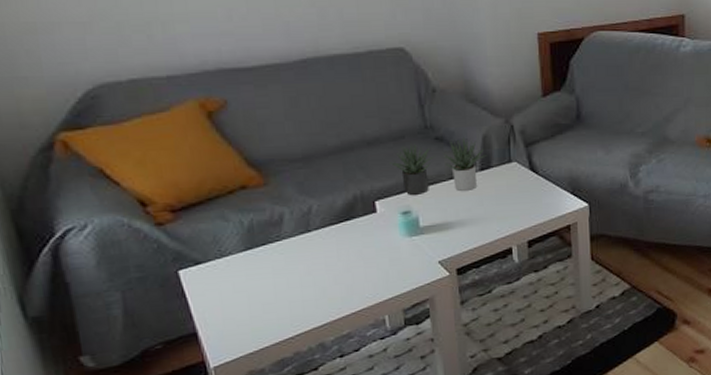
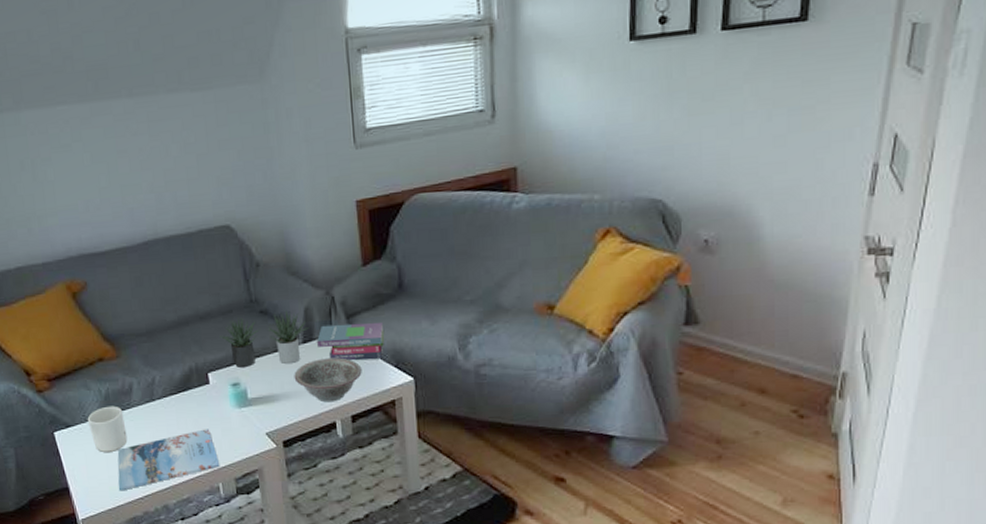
mug: none [224,238,276,290] -> present [87,405,127,452]
magazine: none [262,259,387,332] -> present [117,429,220,491]
decorative bowl: none [470,185,539,229] -> present [294,357,362,403]
books: none [495,150,562,187] -> present [317,321,385,360]

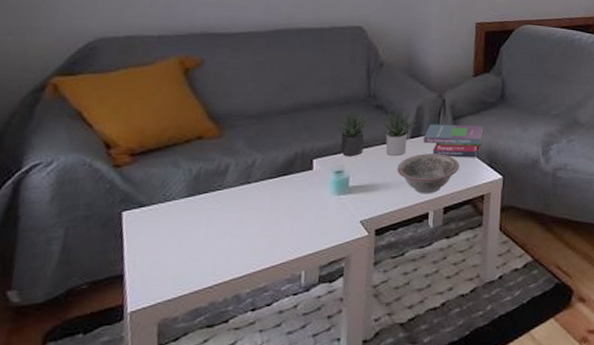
mug: present [87,405,127,452] -> none [167,186,212,235]
magazine: present [117,429,220,491] -> none [185,215,307,279]

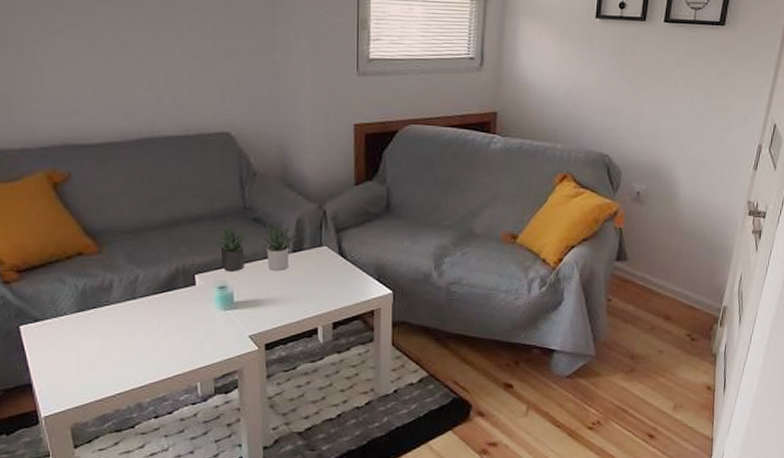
decorative bowl: present [397,153,460,194] -> none [281,268,346,309]
books: present [423,124,484,158] -> none [306,237,370,273]

